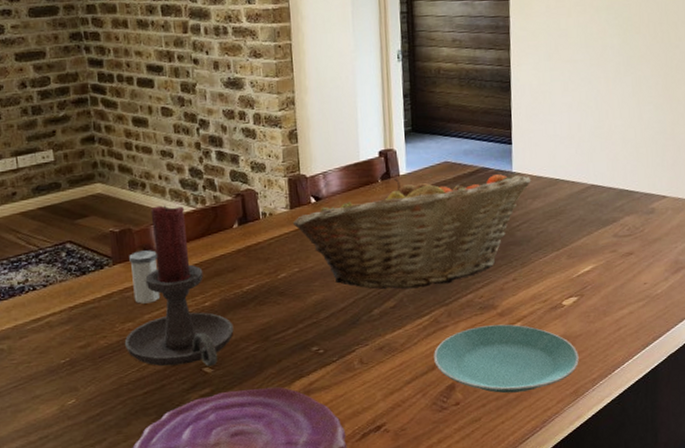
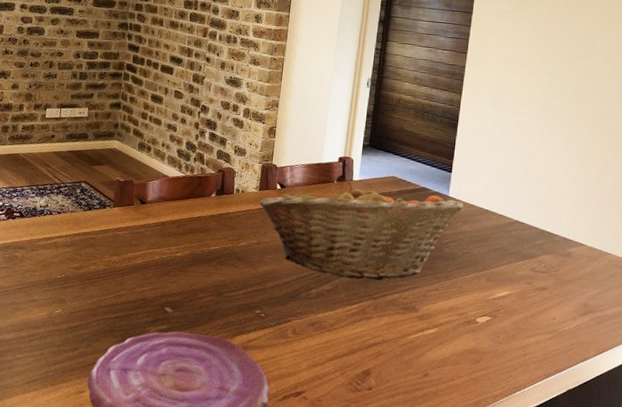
candle holder: present [124,205,234,367] -> none [108,167,196,307]
salt shaker: present [129,250,161,304] -> none [123,200,148,244]
plate: present [434,324,579,394] -> none [356,323,485,393]

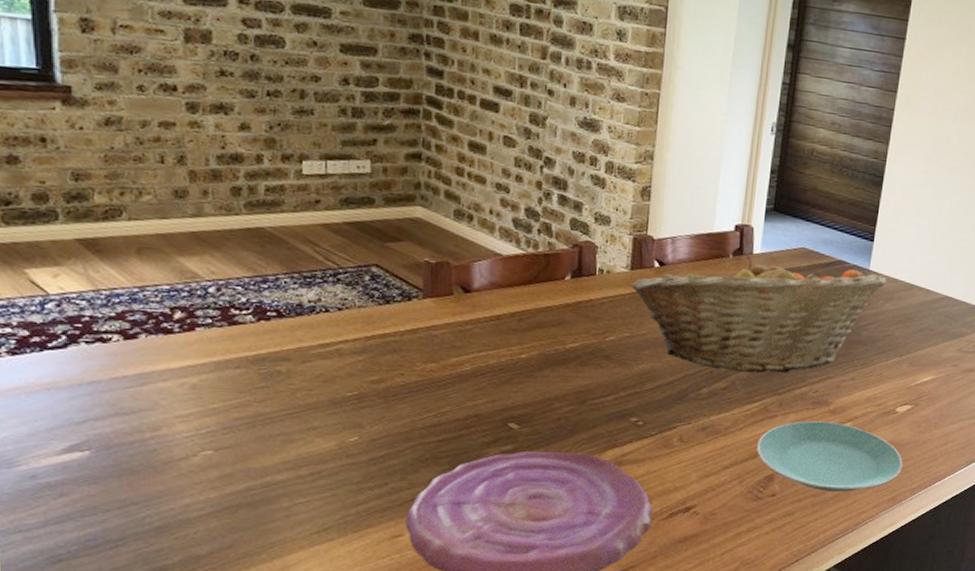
plate: none [356,323,485,393] -> present [757,421,903,492]

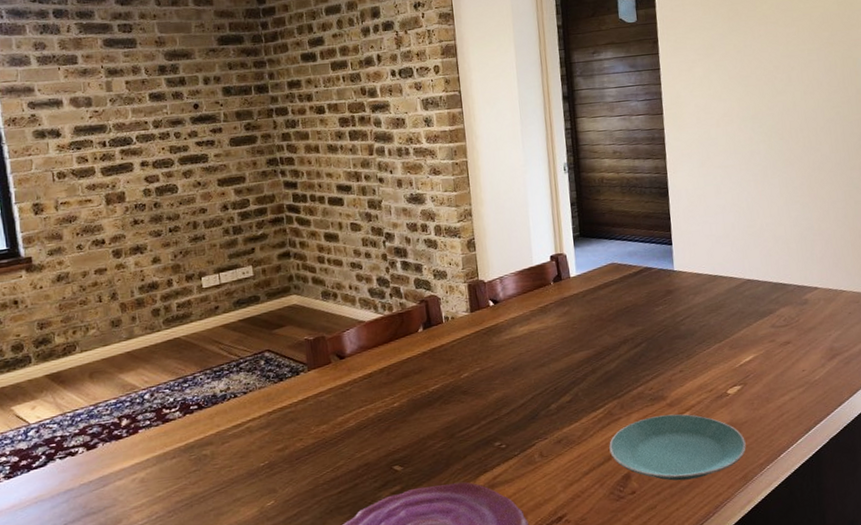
fruit basket: present [631,255,887,373] -> none [474,273,692,385]

